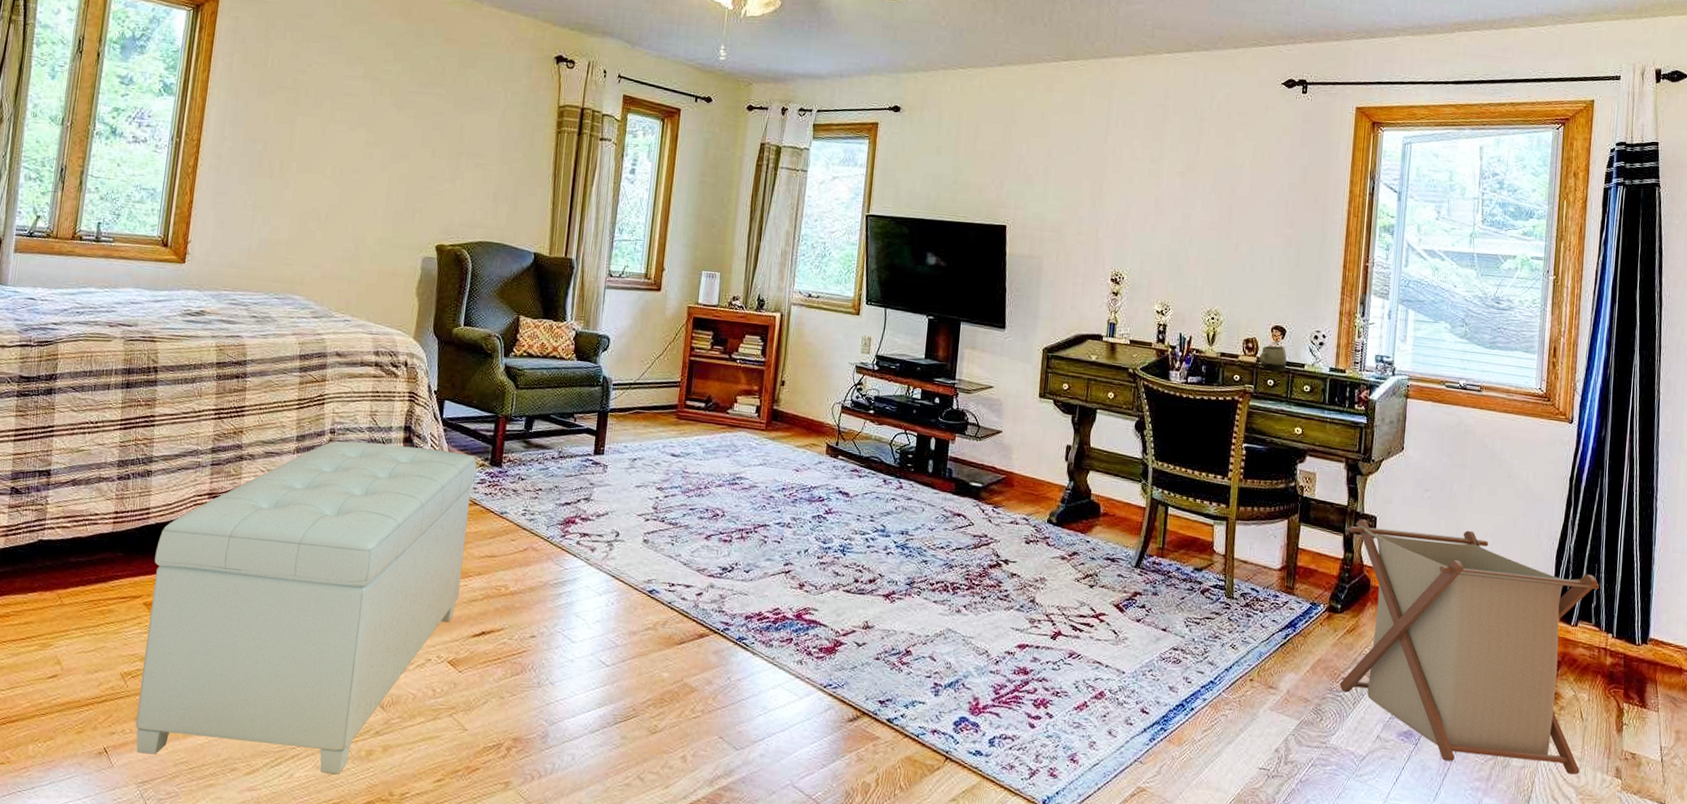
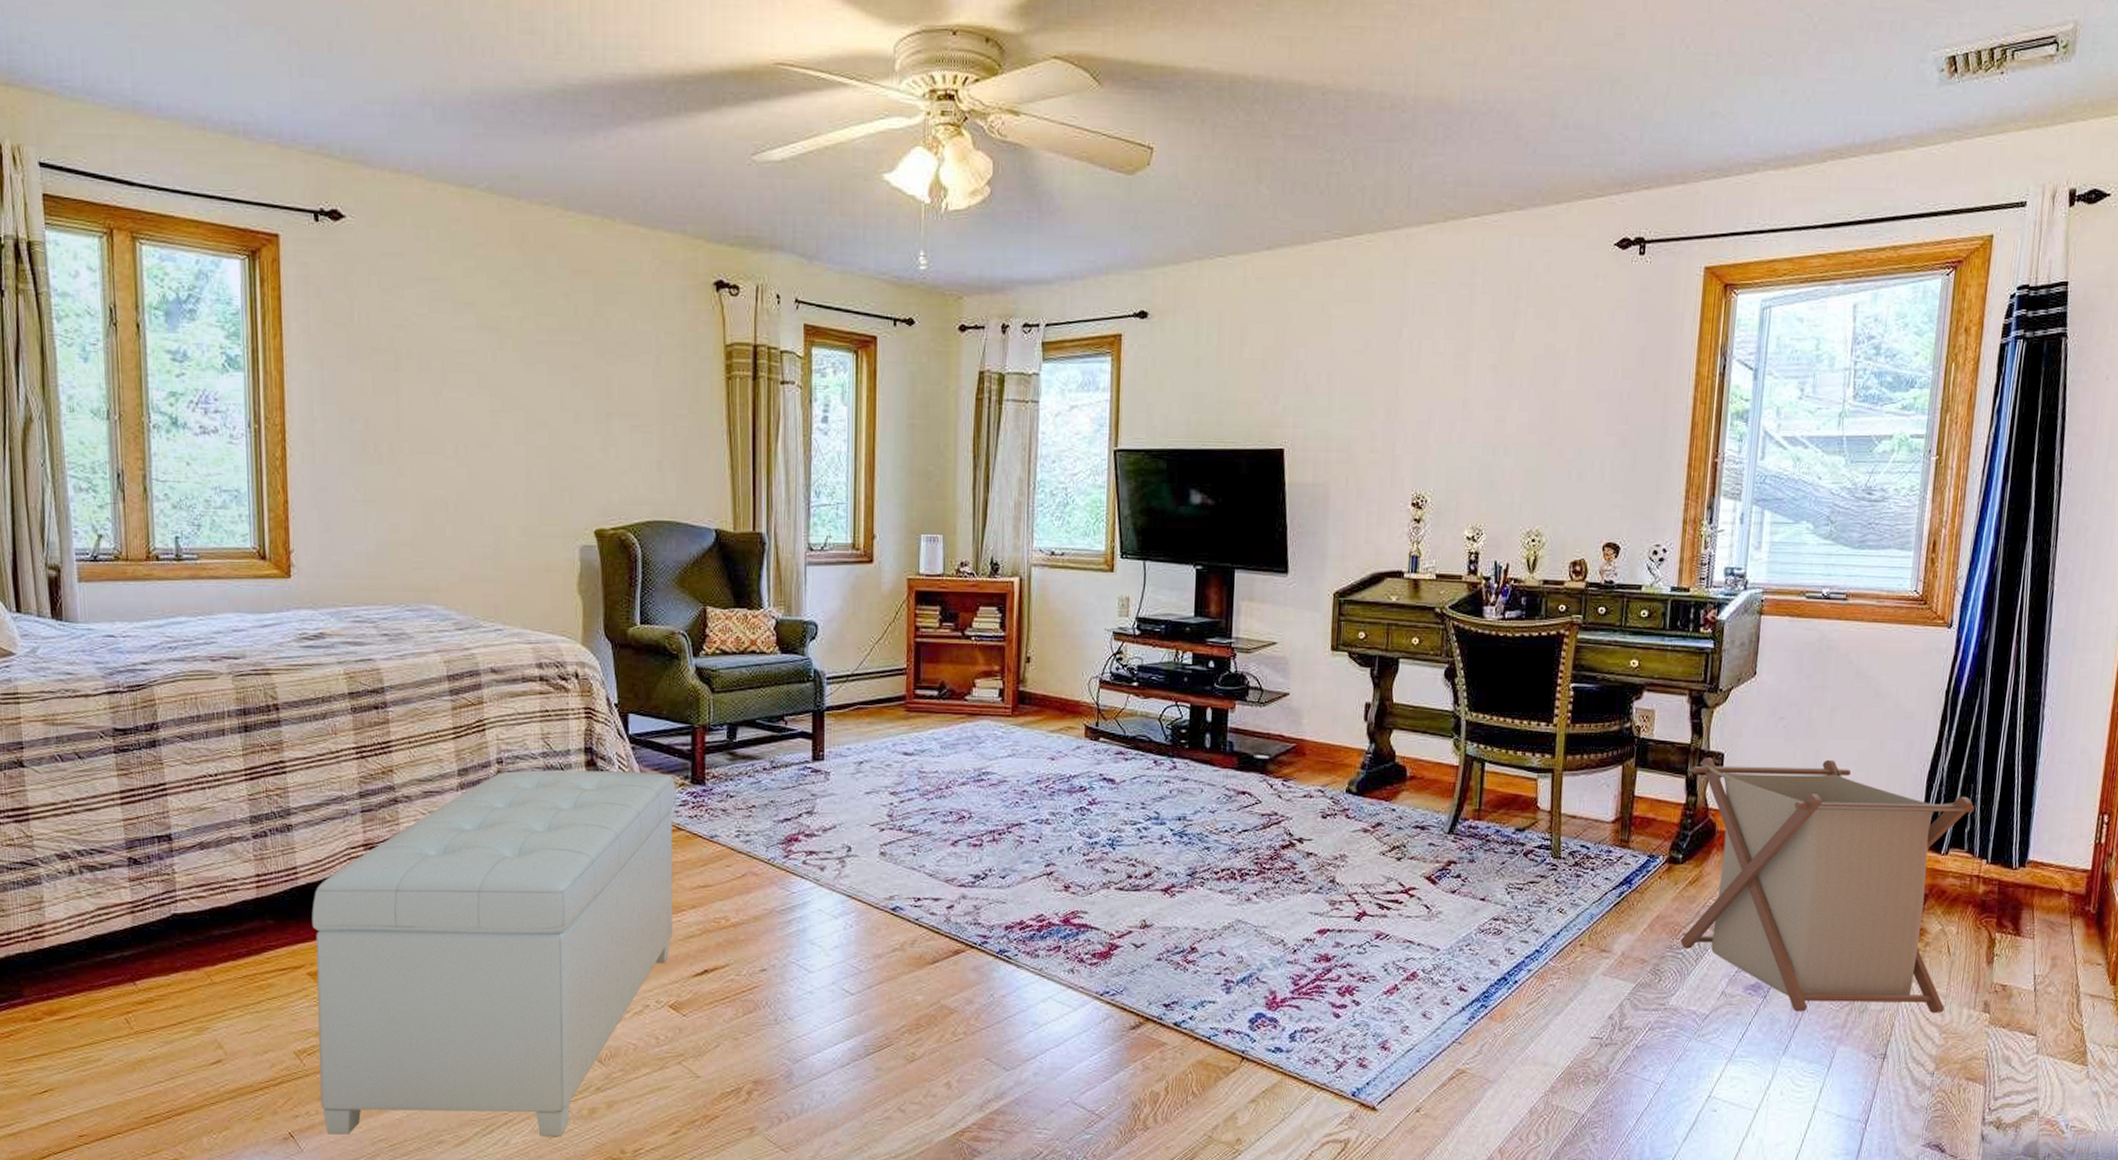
mug: present [1259,345,1287,373] -> none [1589,566,1621,598]

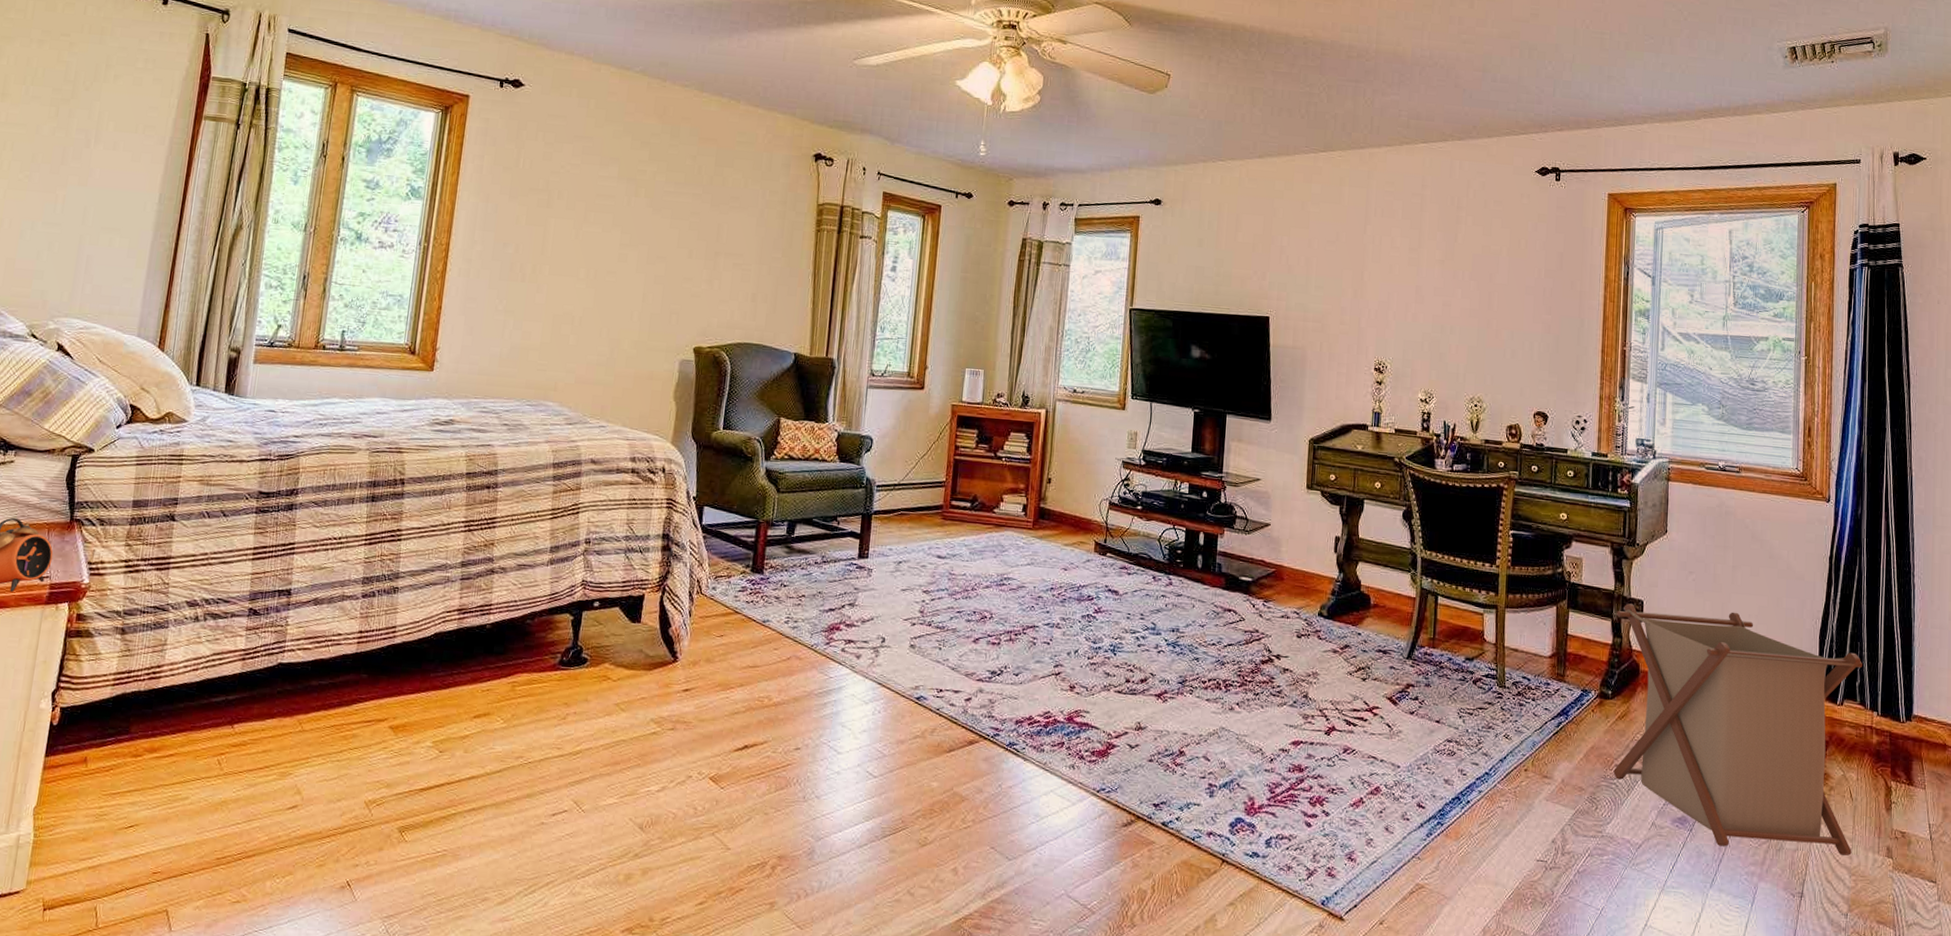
ottoman: present [311,770,676,1136] -> none [380,551,738,900]

